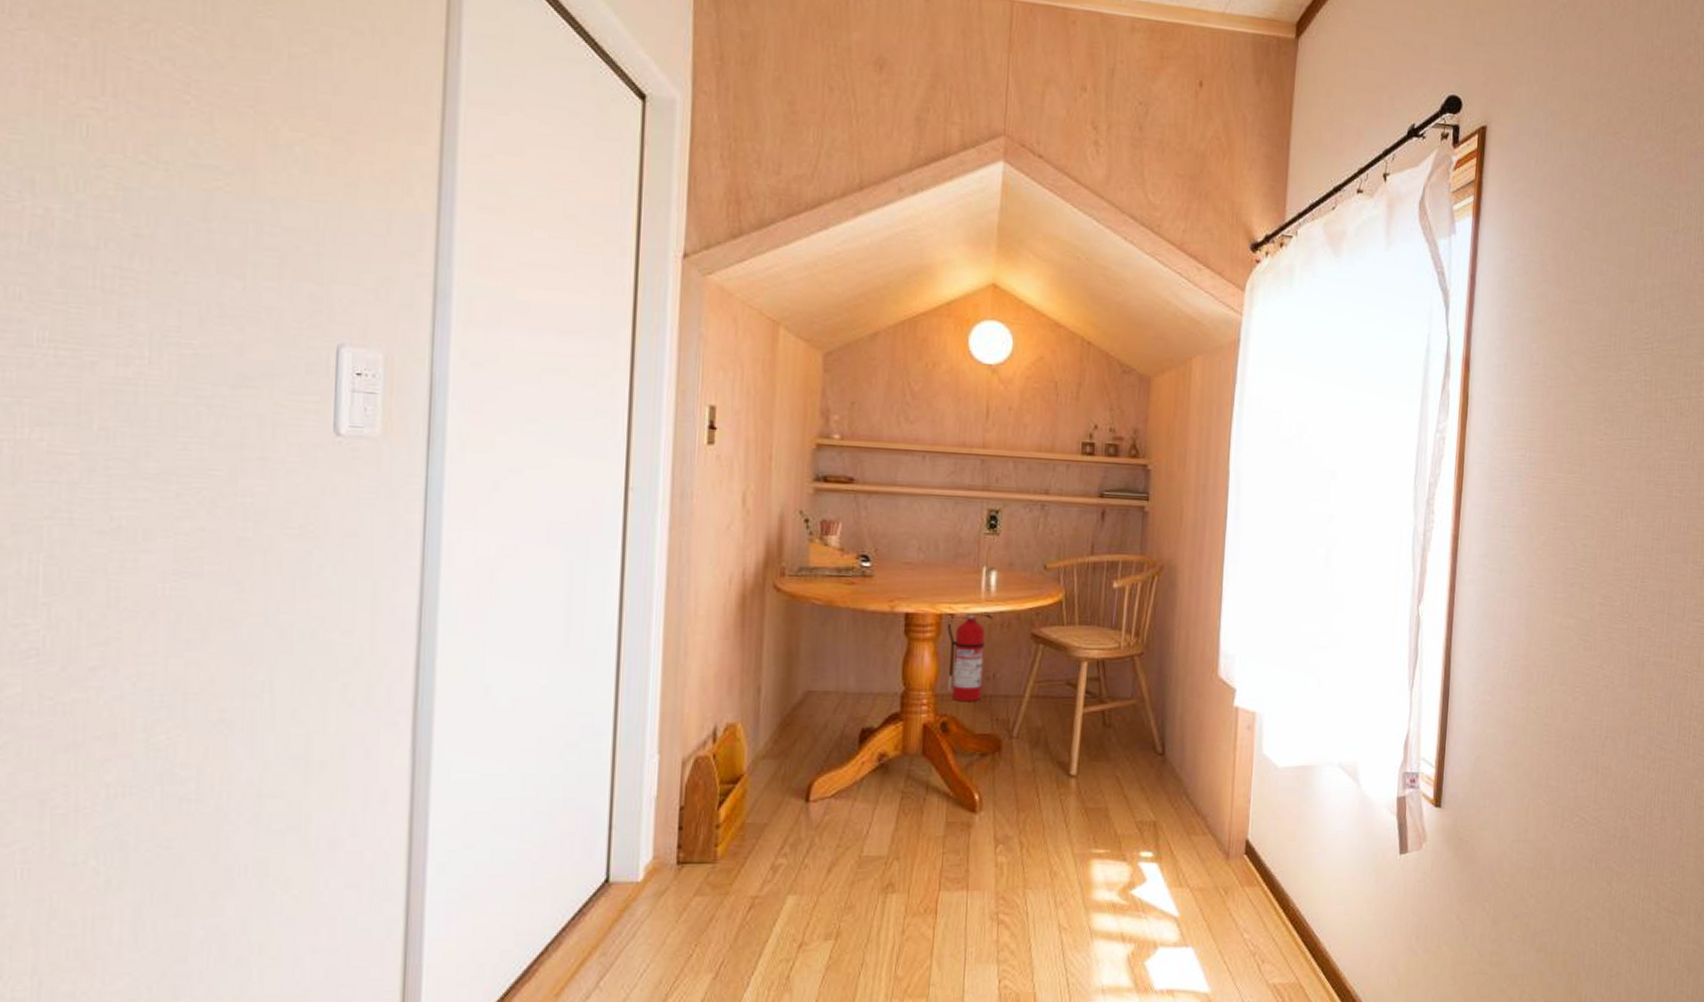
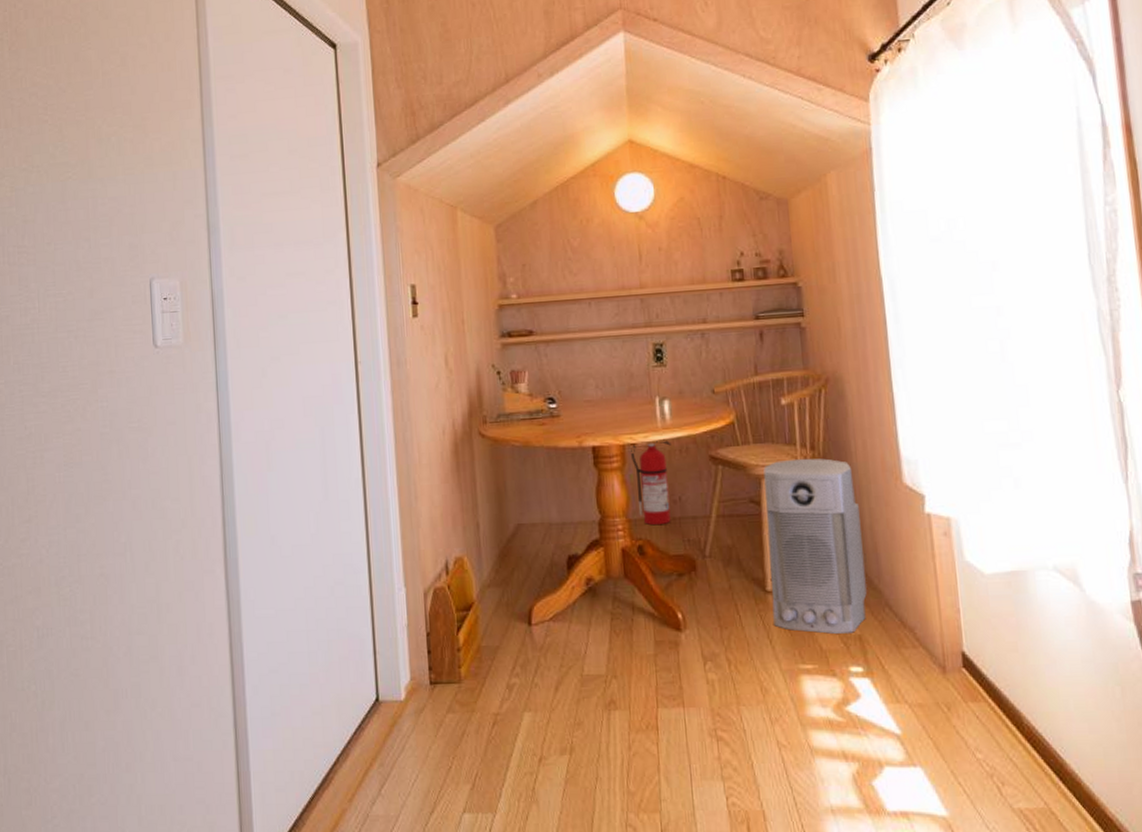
air purifier: none [1073,644,1173,819] -> present [763,458,867,634]

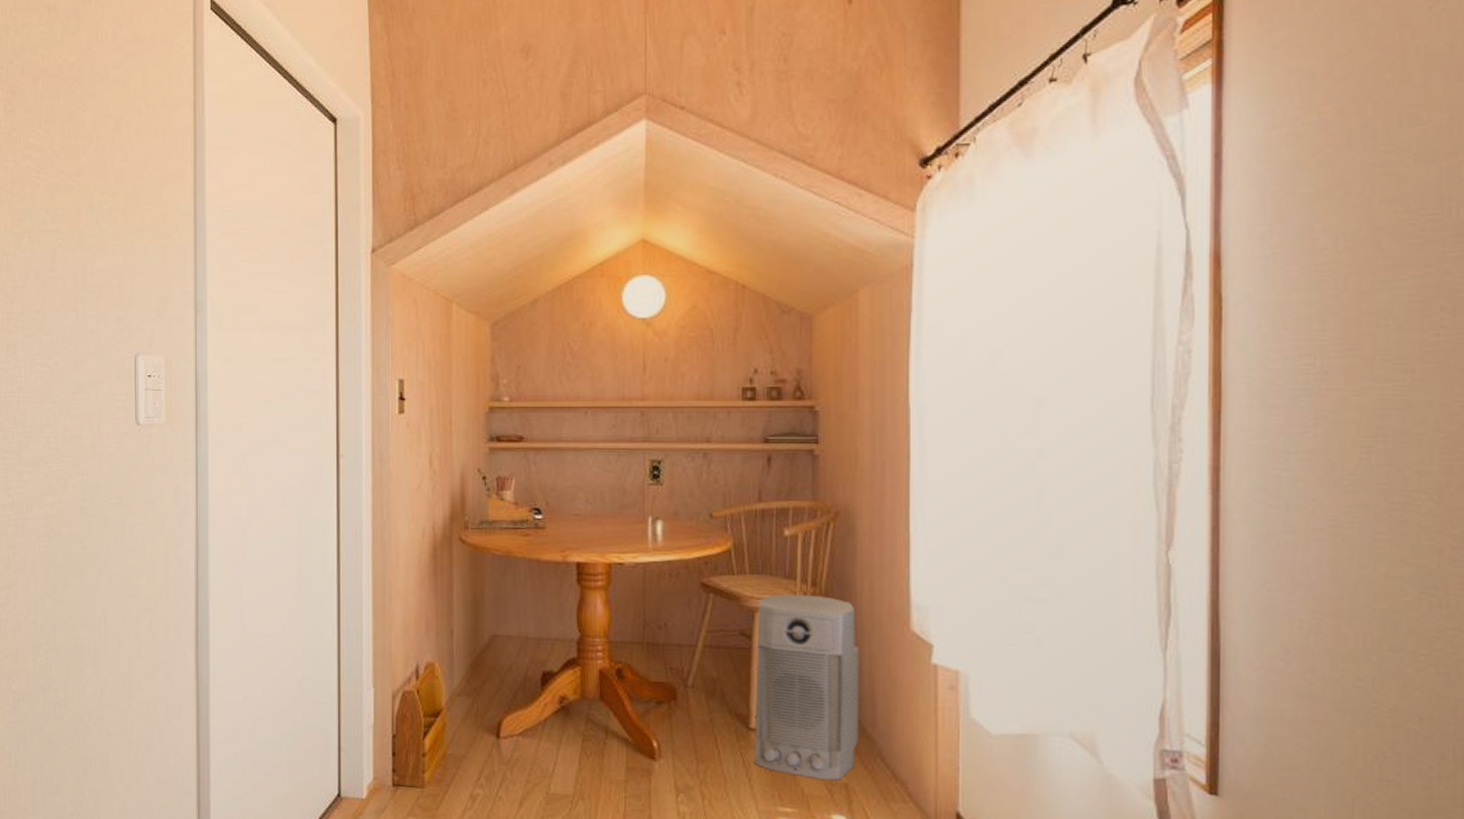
fire extinguisher: present [631,439,672,526] -> none [617,561,661,650]

